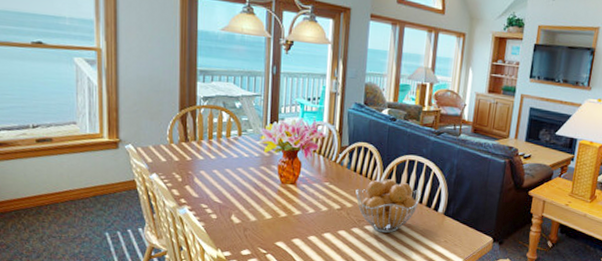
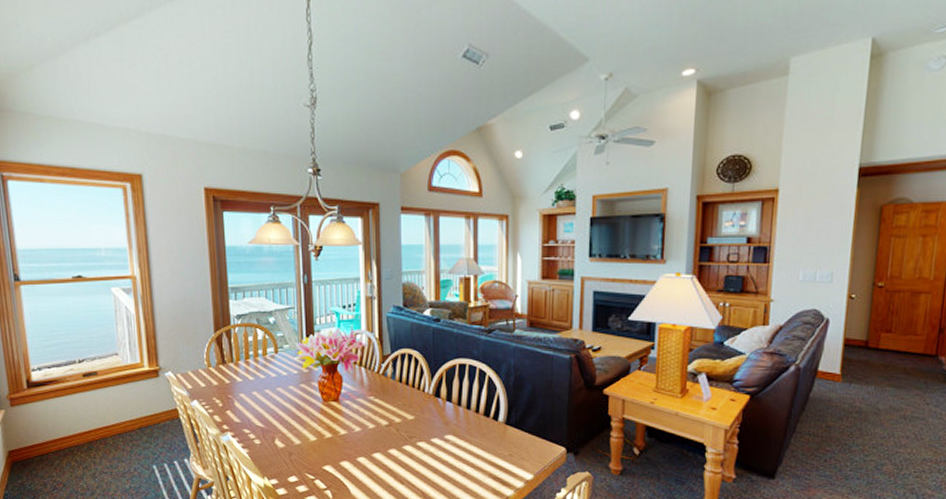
fruit basket: present [355,179,421,234] -> none [403,388,477,450]

